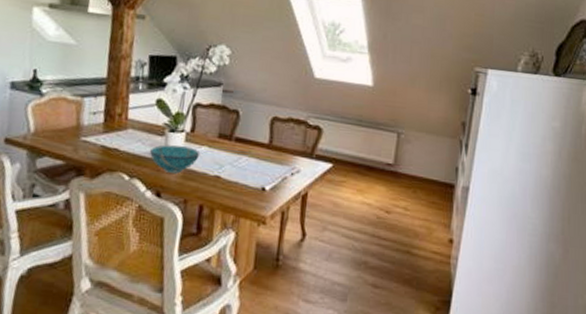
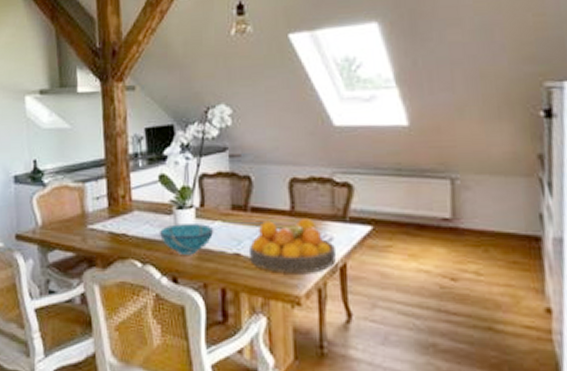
fruit bowl: none [228,150,301,198] -> present [250,219,336,273]

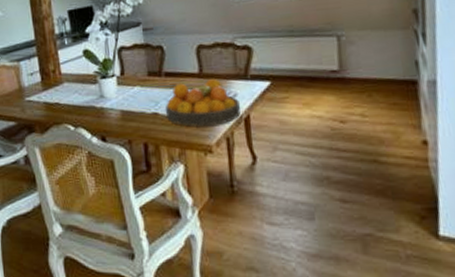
bowl: present [159,224,214,255] -> none [86,90,134,117]

